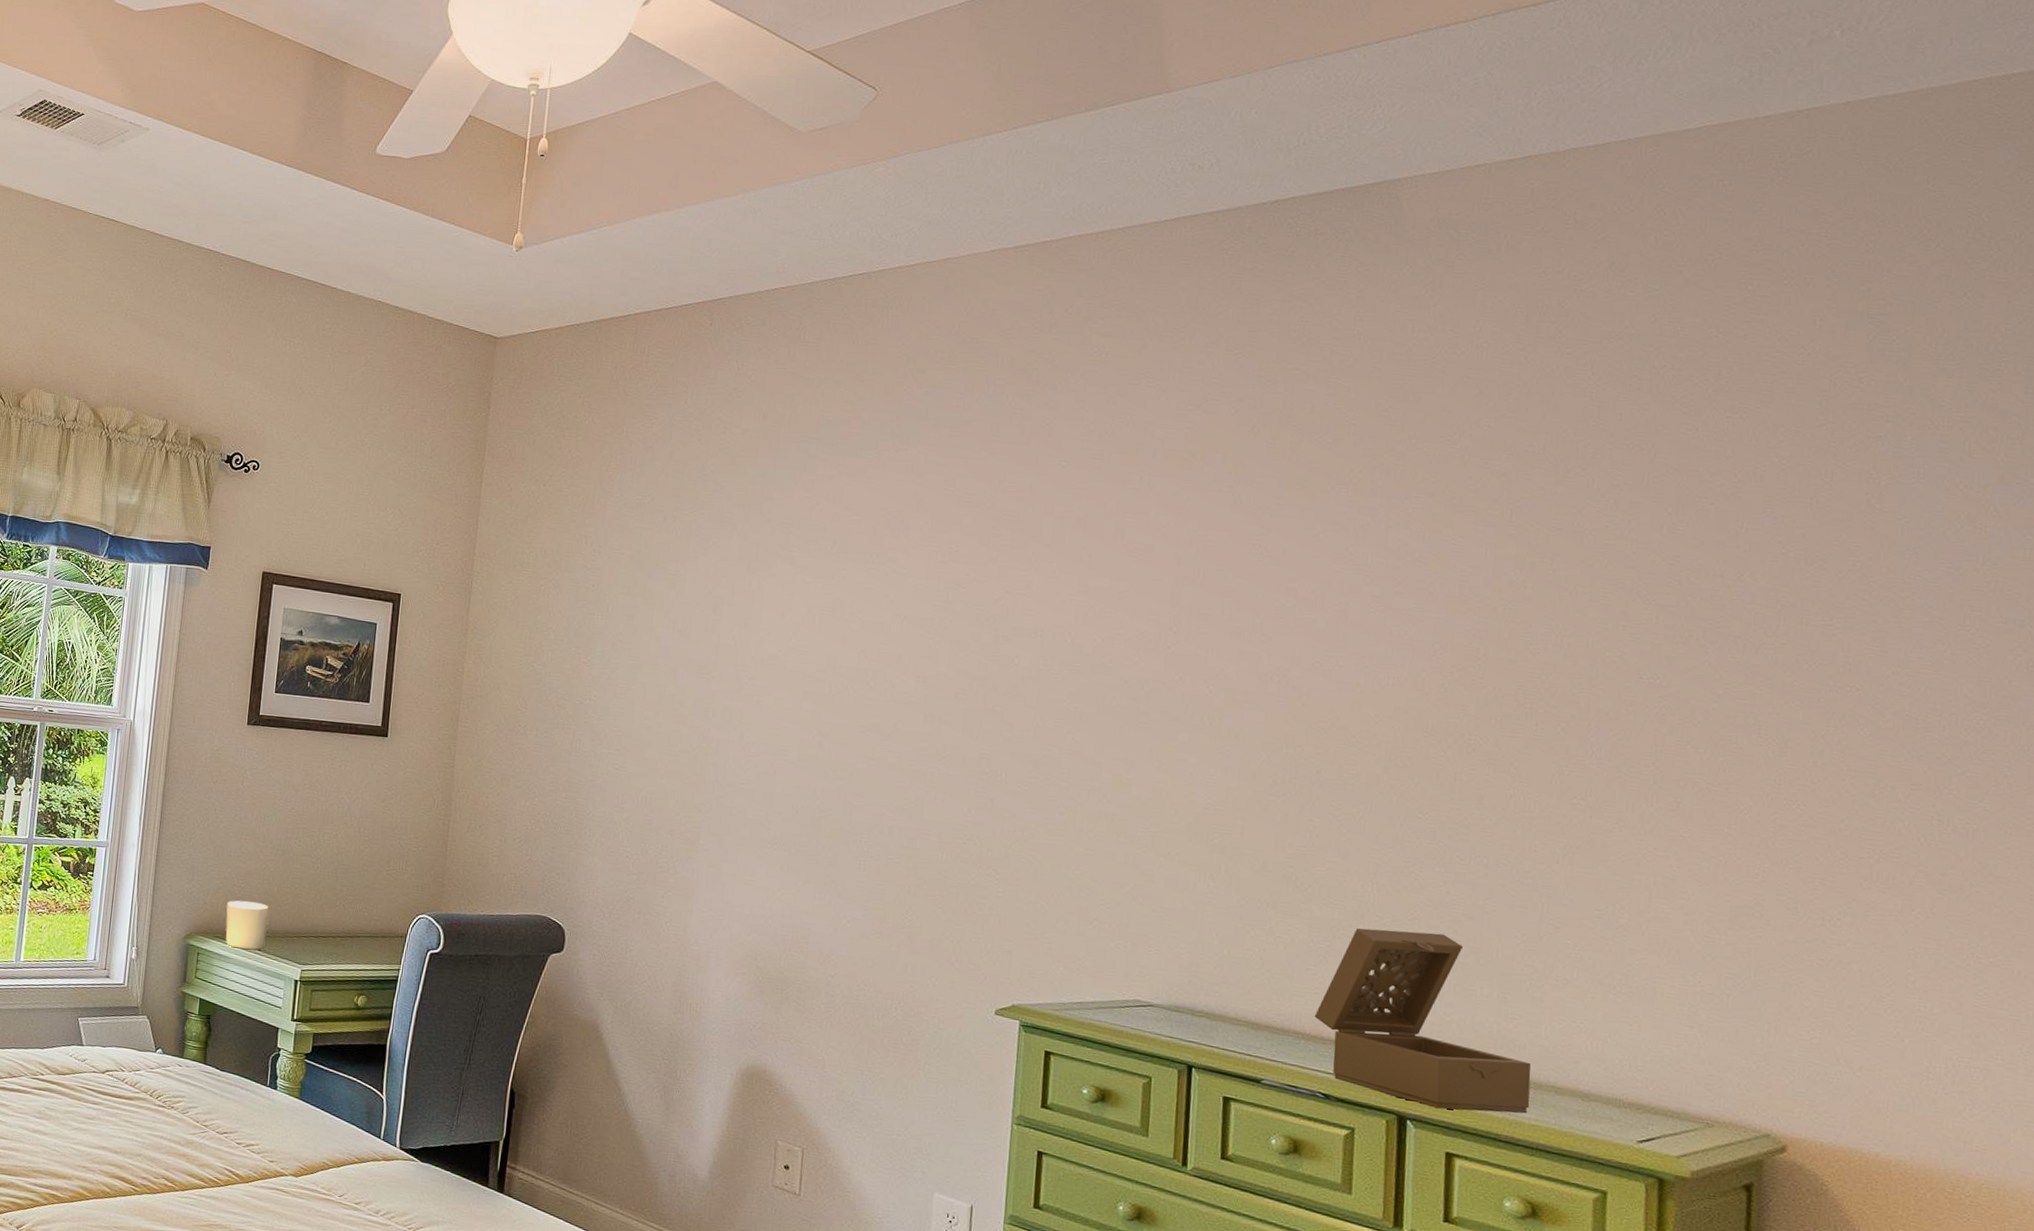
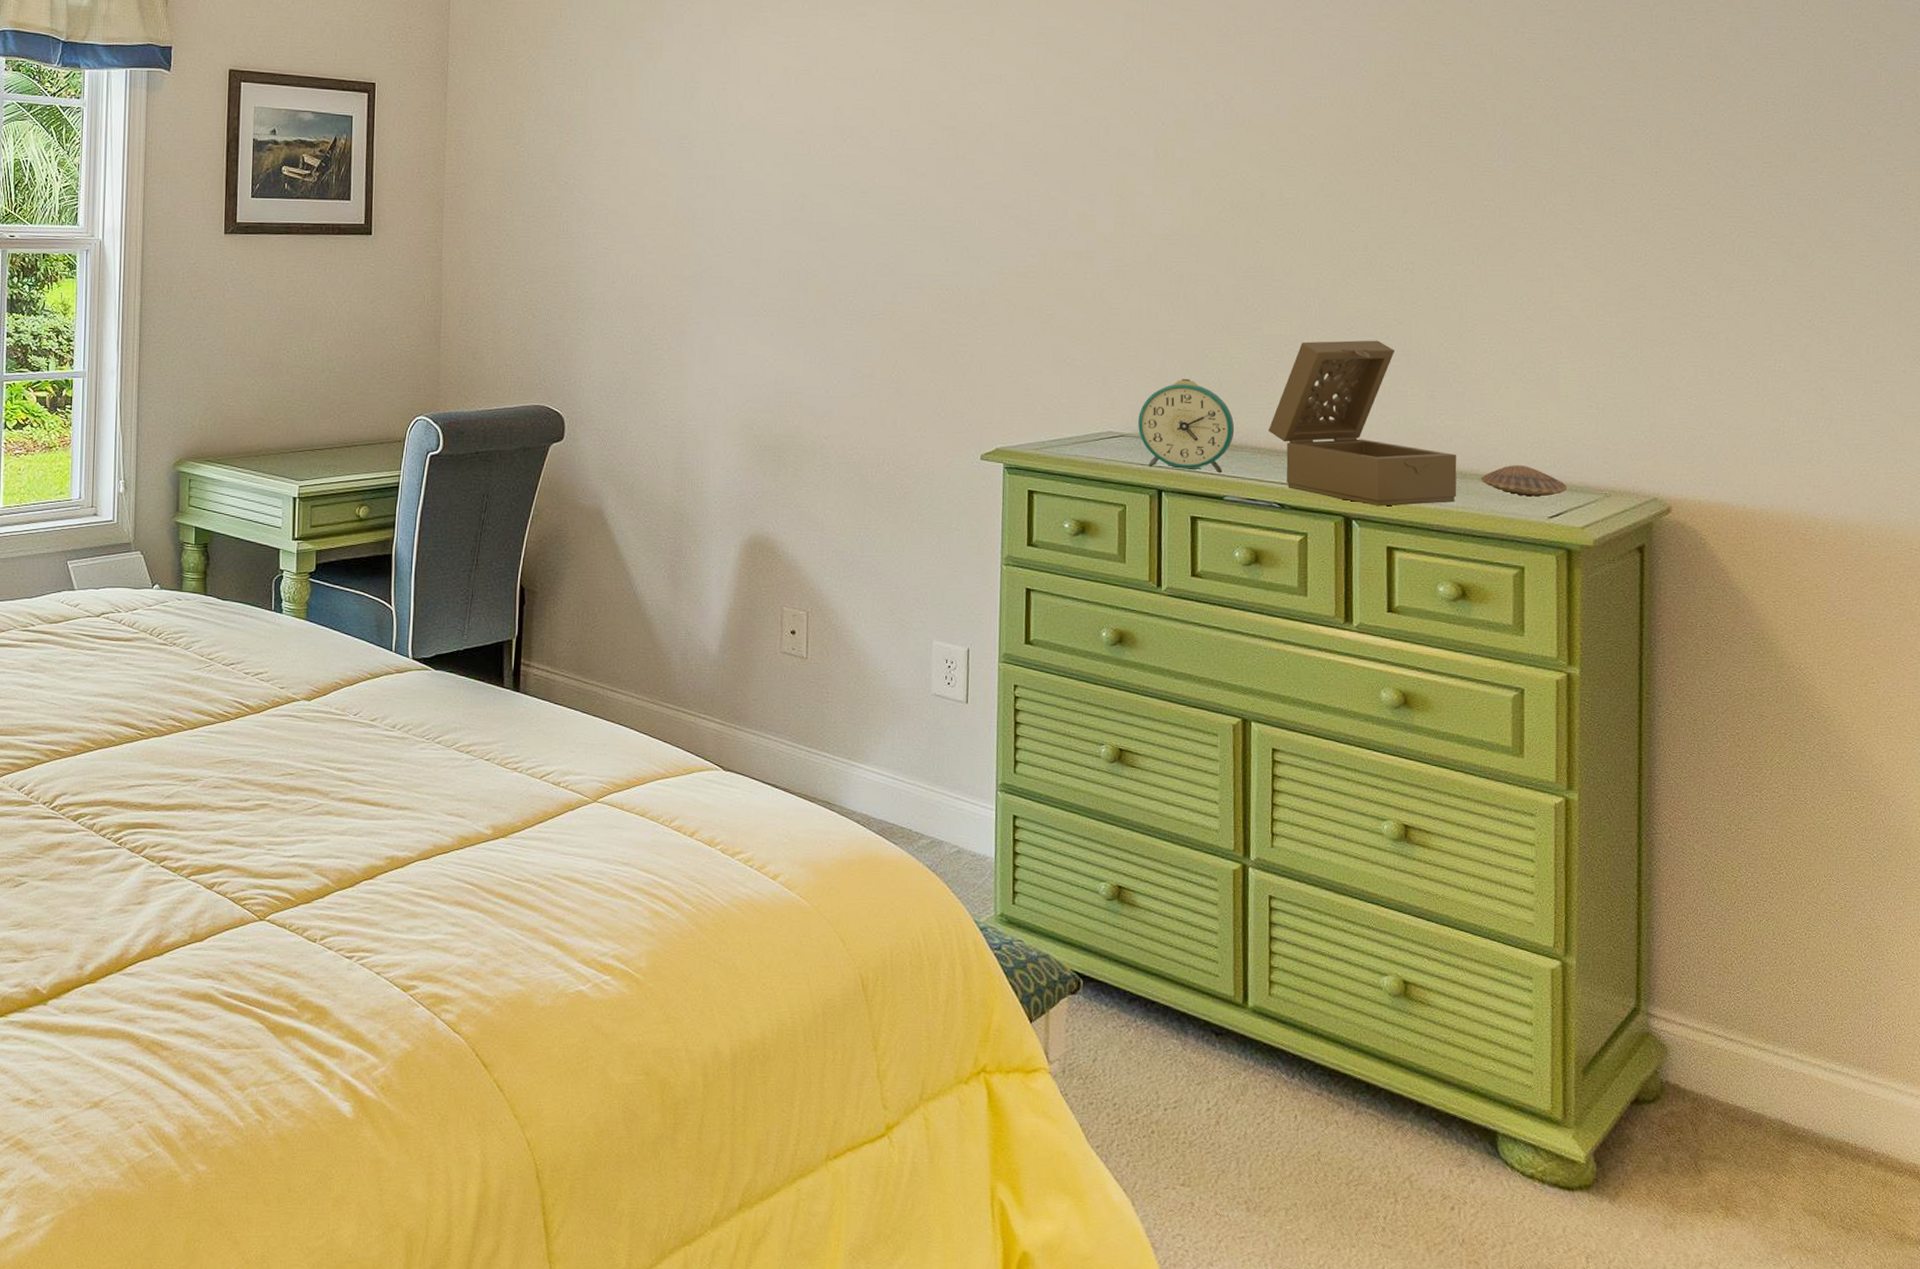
mug: present [225,900,269,950] -> none [216,420,261,471]
alarm clock: none [1168,953,1277,1056] -> present [1138,378,1235,474]
seashell: none [1558,1080,1661,1119] -> present [1481,464,1567,497]

